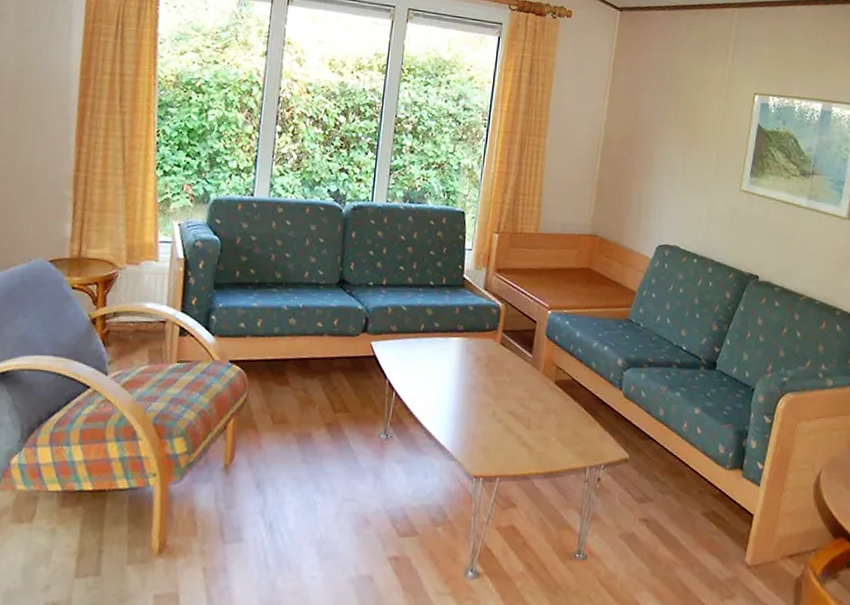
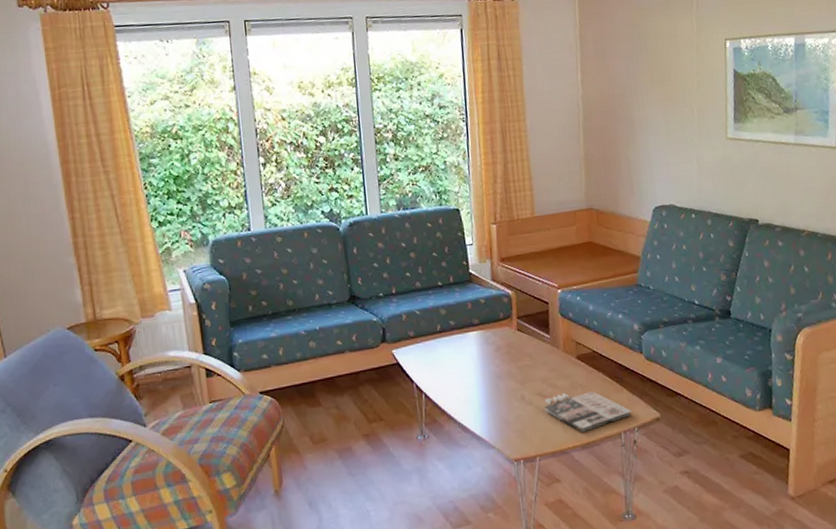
magazine: none [512,415,601,460] -> present [543,391,632,432]

